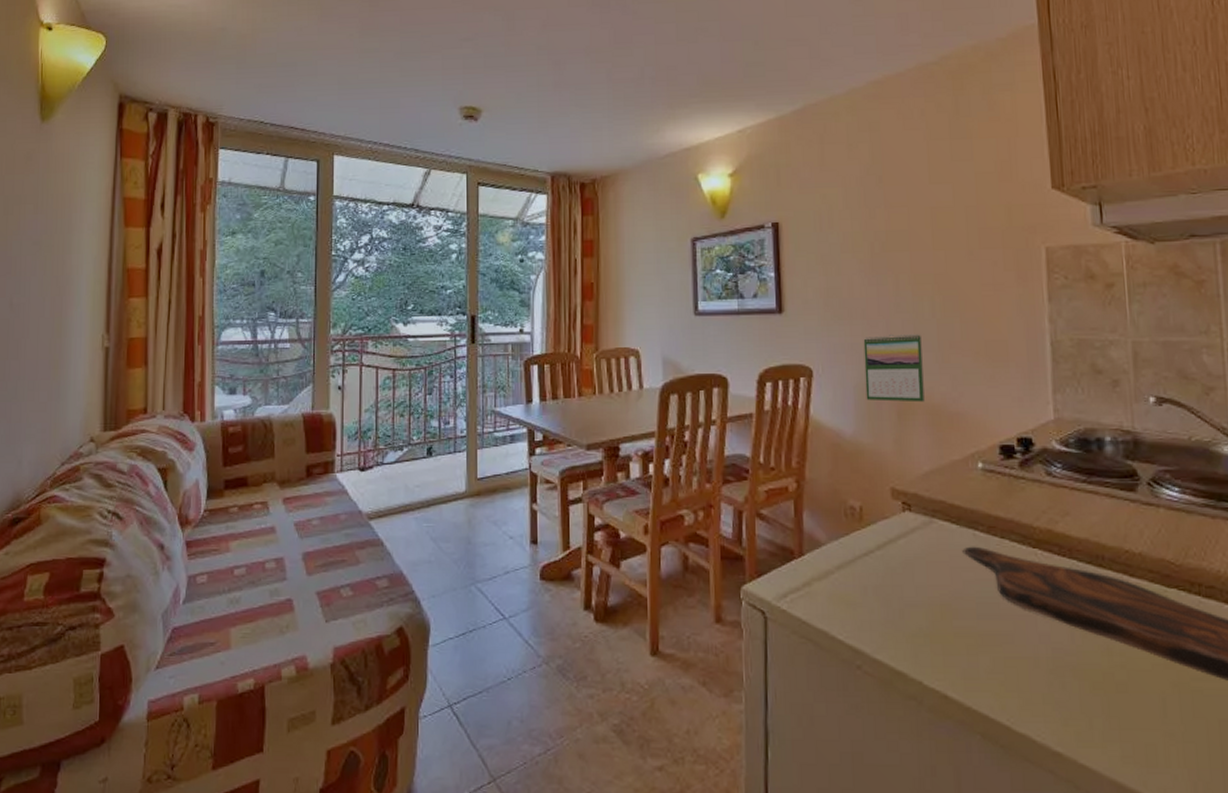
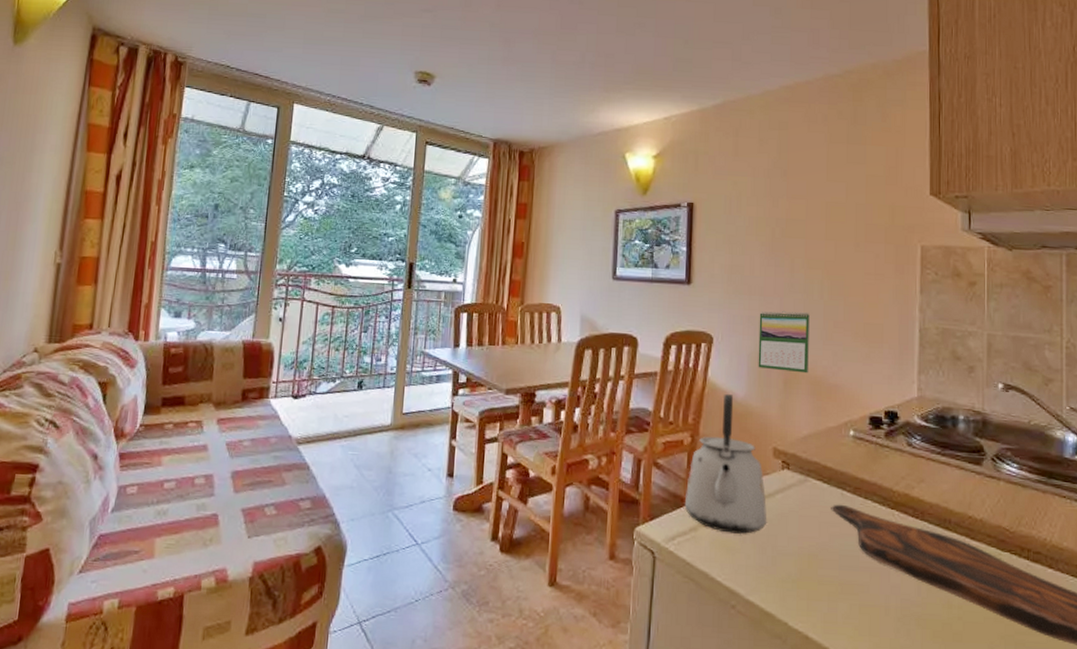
kettle: none [794,432,890,587] -> present [684,394,767,535]

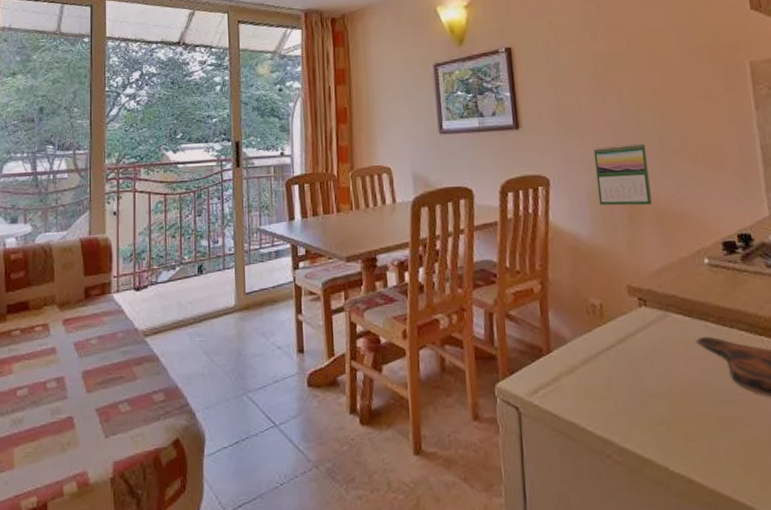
kettle: present [684,394,767,535] -> none [543,236,632,380]

